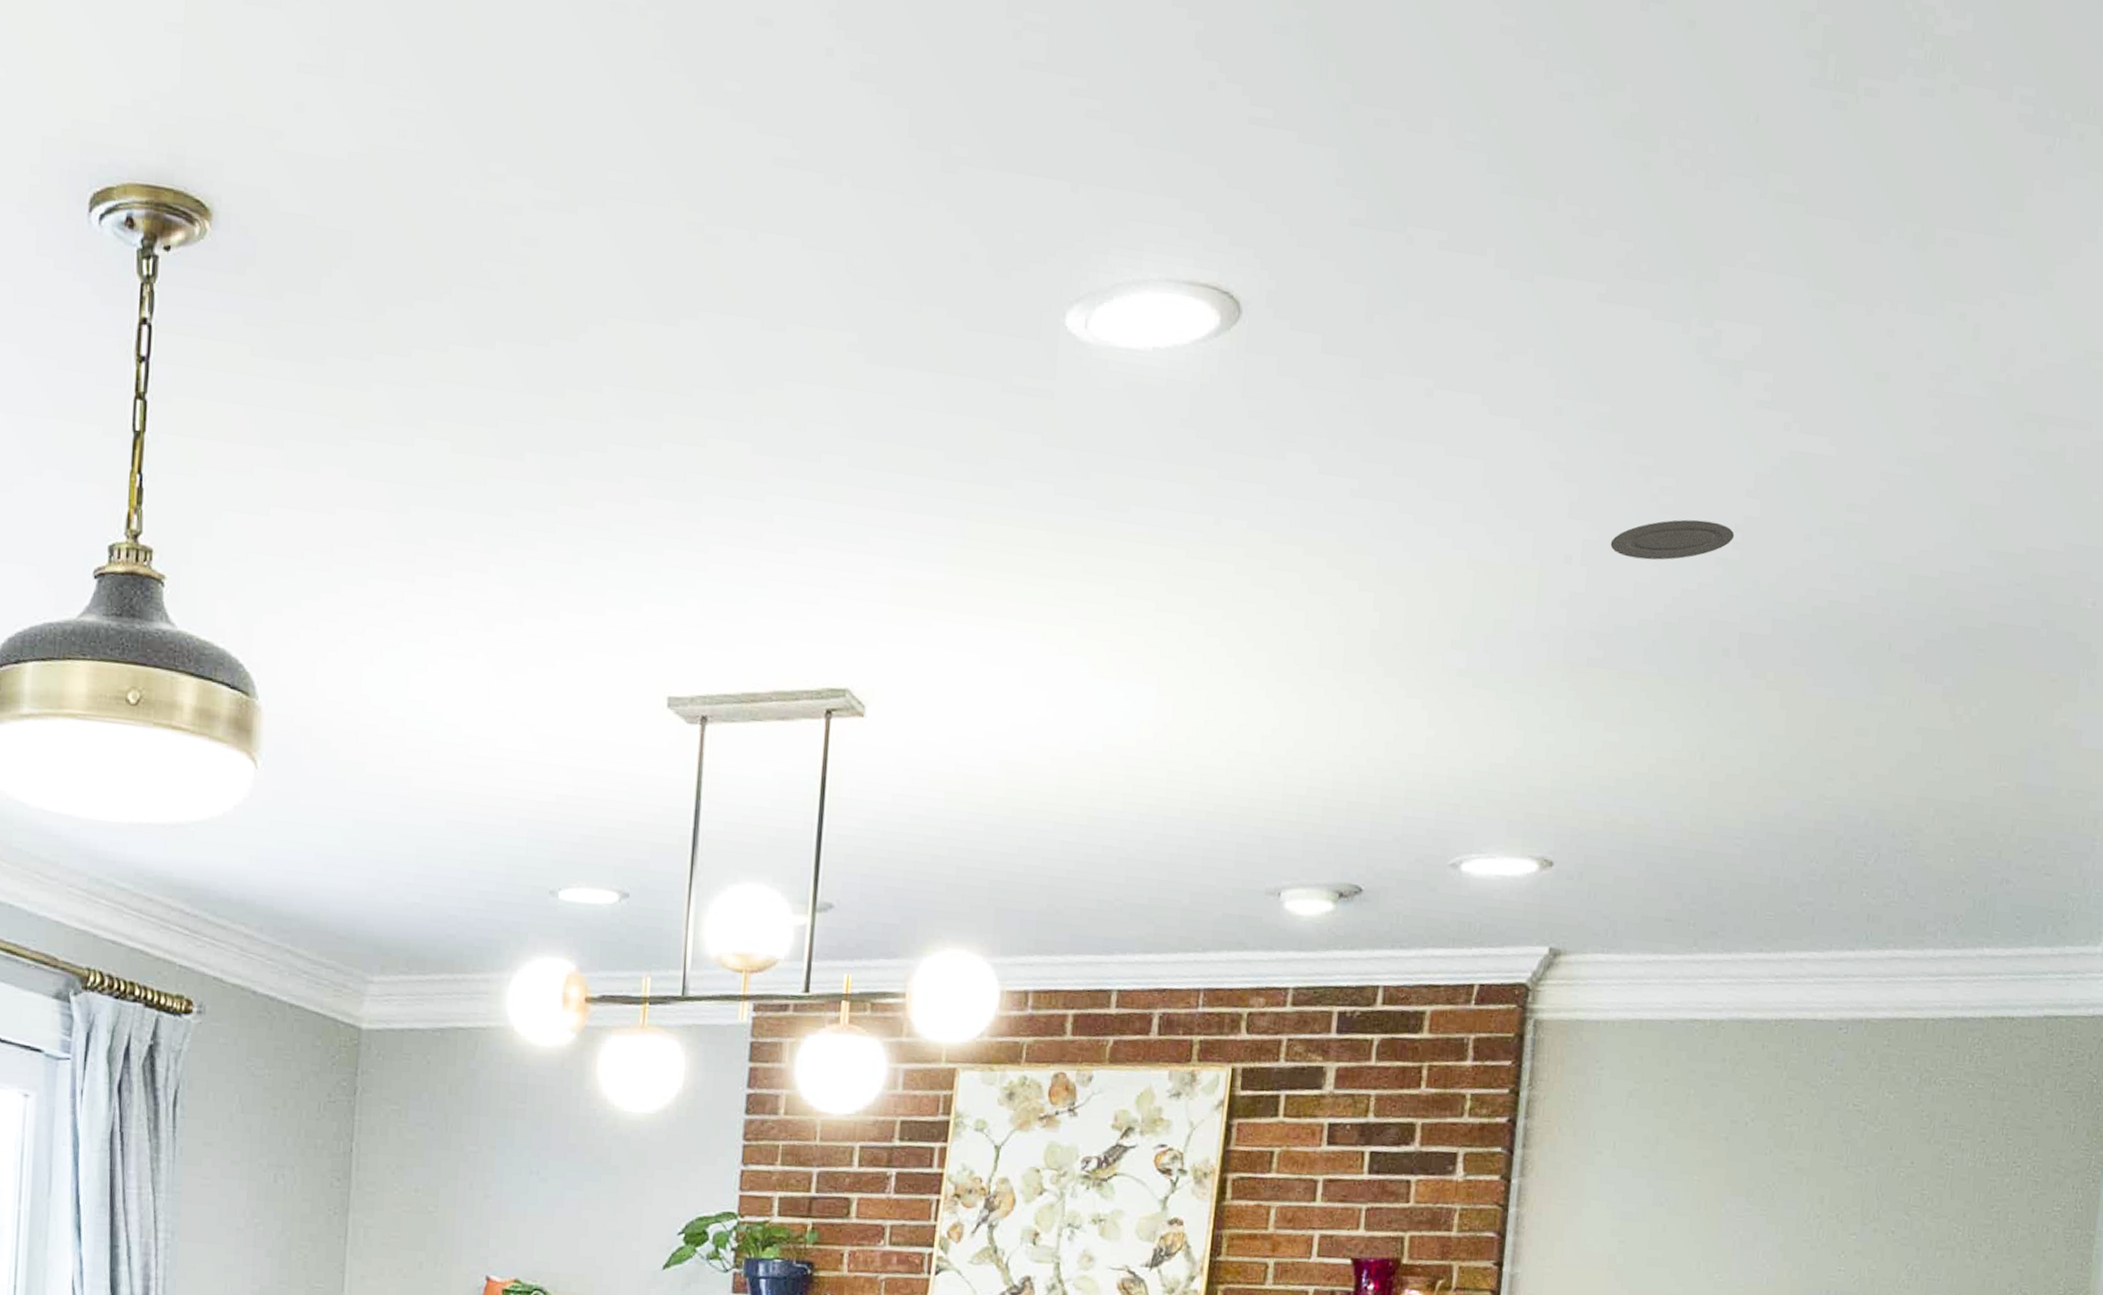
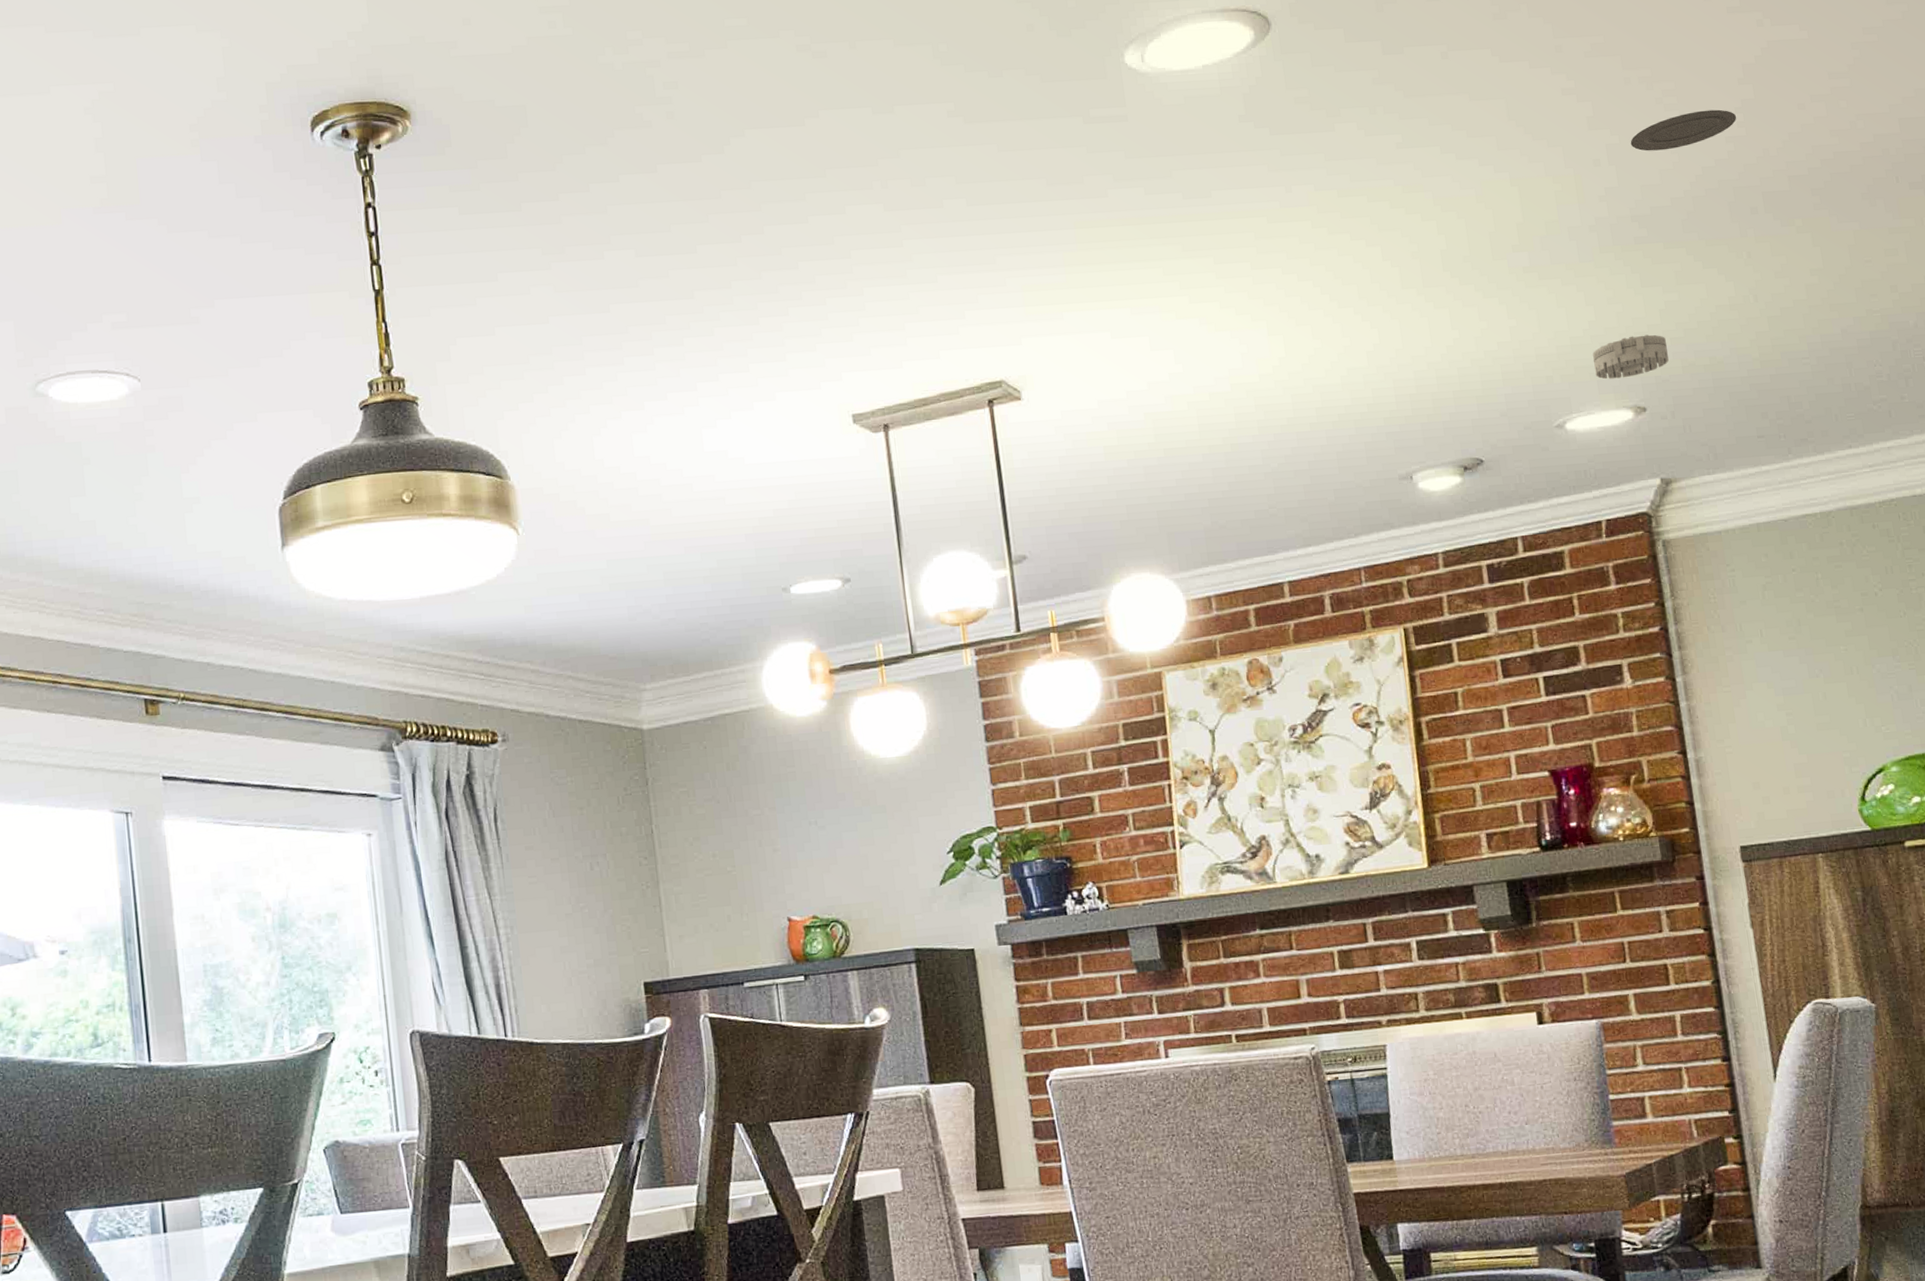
smoke detector: none [1508,774,1594,823] -> present [1592,335,1669,380]

